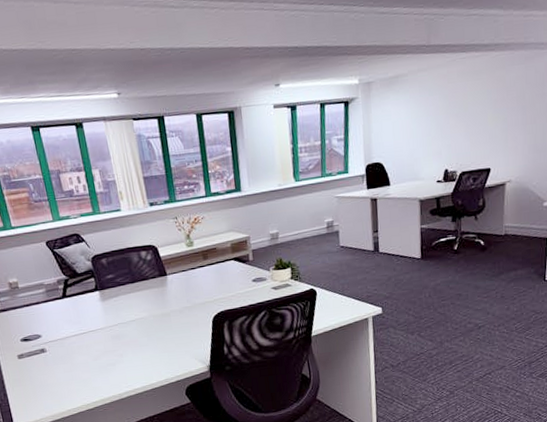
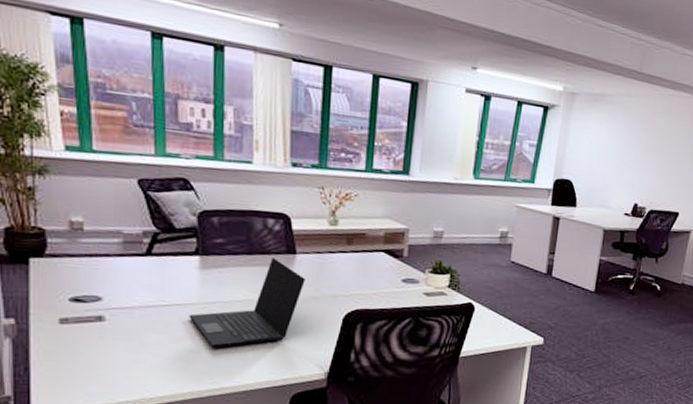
laptop: none [101,281,178,360] -> present [189,257,305,348]

